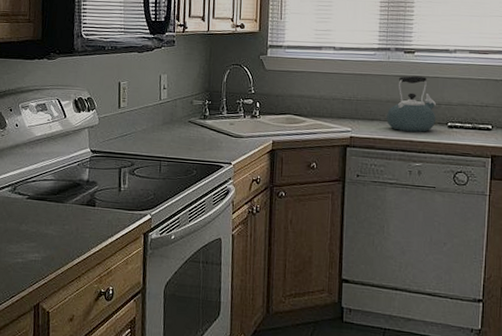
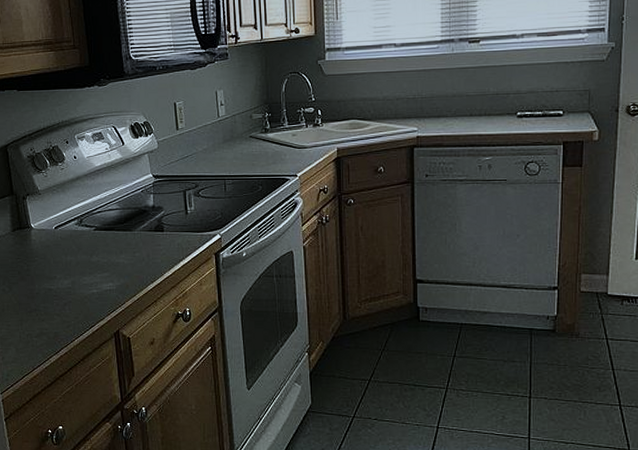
kettle: present [387,75,437,132] -> none [453,66,505,125]

